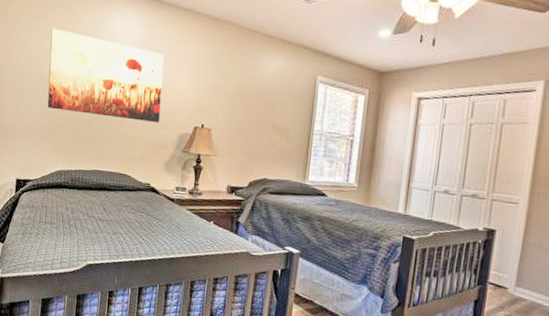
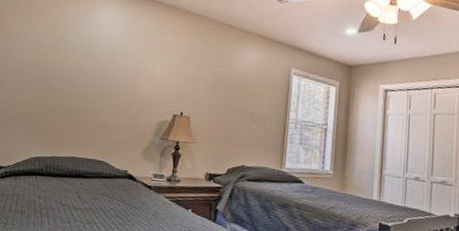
wall art: present [47,28,164,123] -> none [26,18,145,111]

